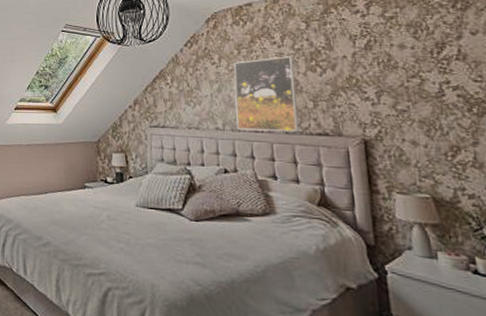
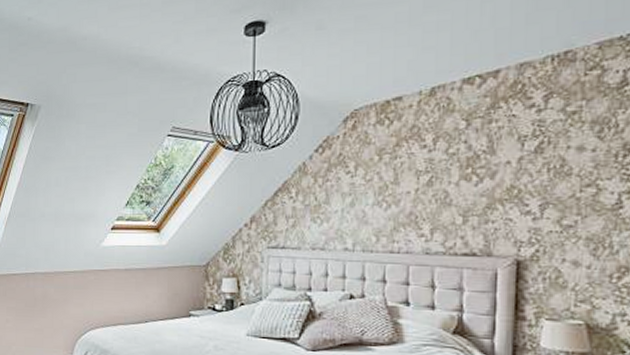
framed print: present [234,56,299,131] -> none [369,162,446,251]

